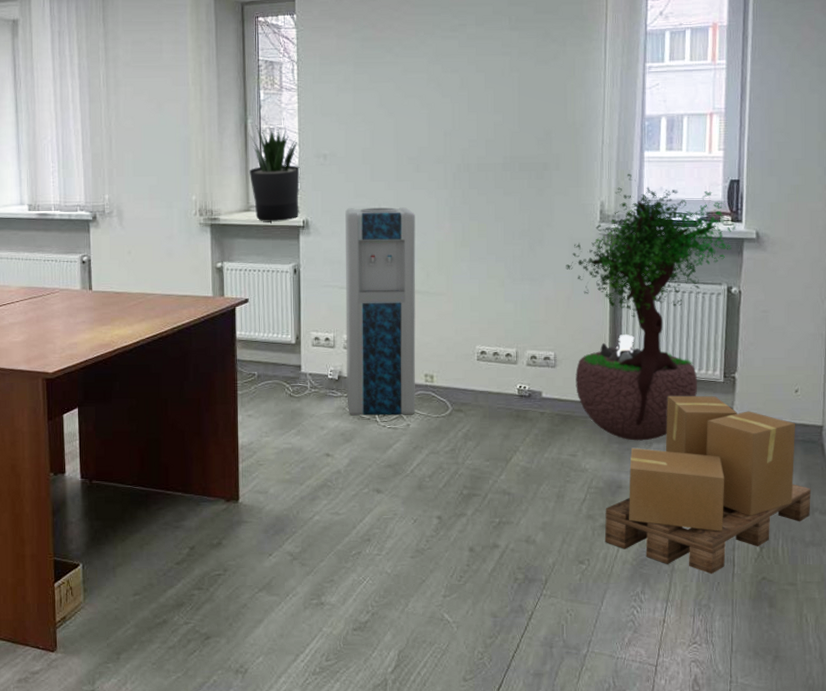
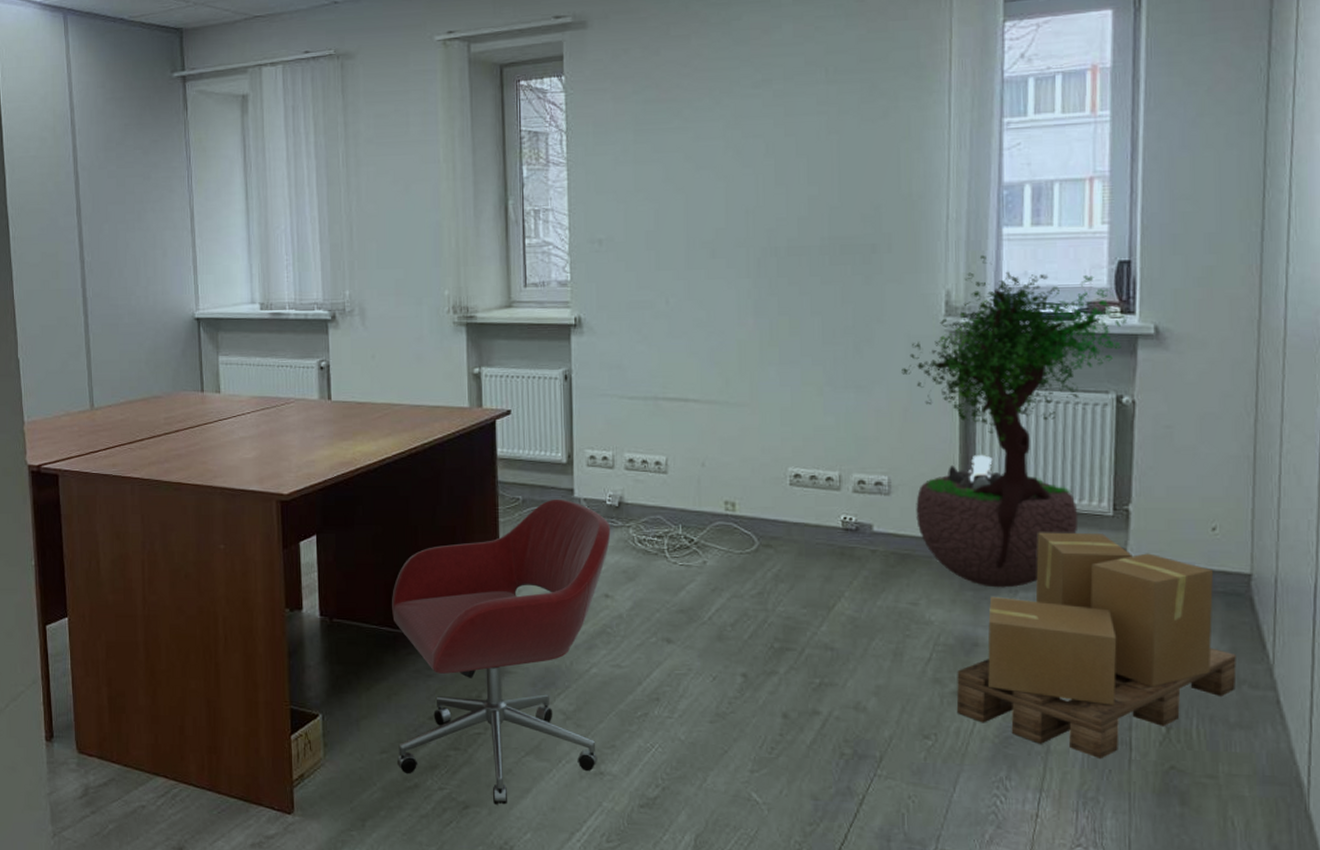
office chair: none [145,374,332,634] -> present [392,498,611,805]
planter: present [249,125,300,222] -> none [511,206,571,320]
water cooler: present [345,207,416,416] -> none [625,301,713,550]

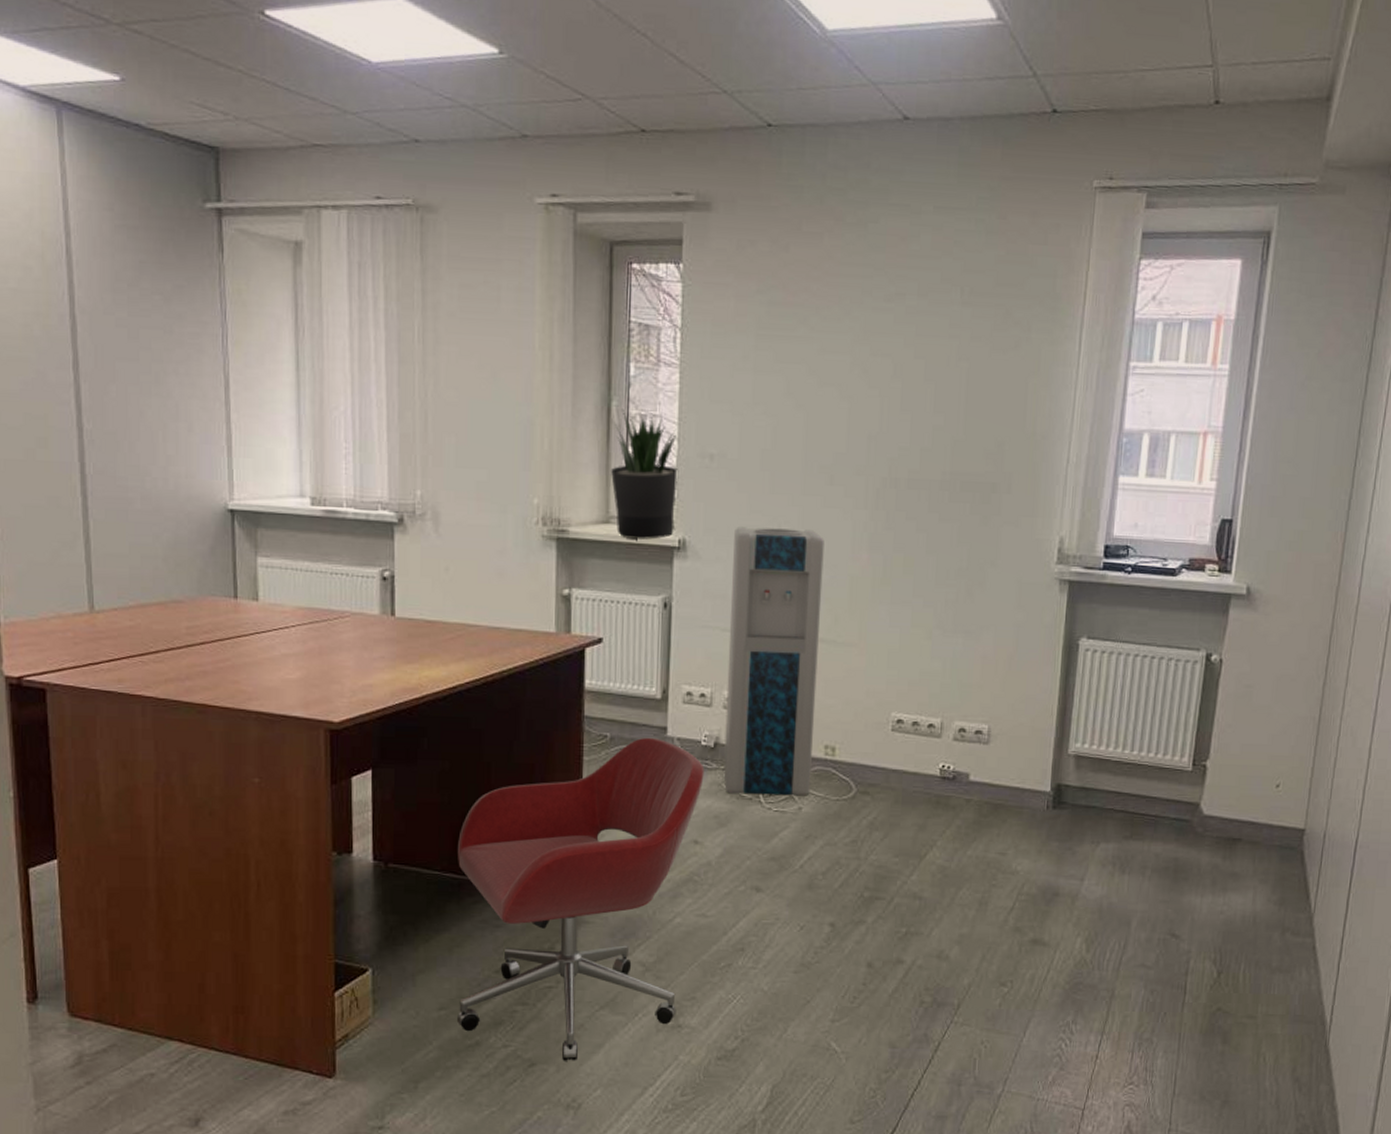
planter: none [511,206,571,320] -> present [611,409,678,540]
water cooler: none [625,301,713,550] -> present [723,527,825,796]
potted tree: present [901,254,1128,588] -> none [1010,503,1224,839]
cardboard boxes: present [956,532,1237,760] -> none [1033,785,1284,1003]

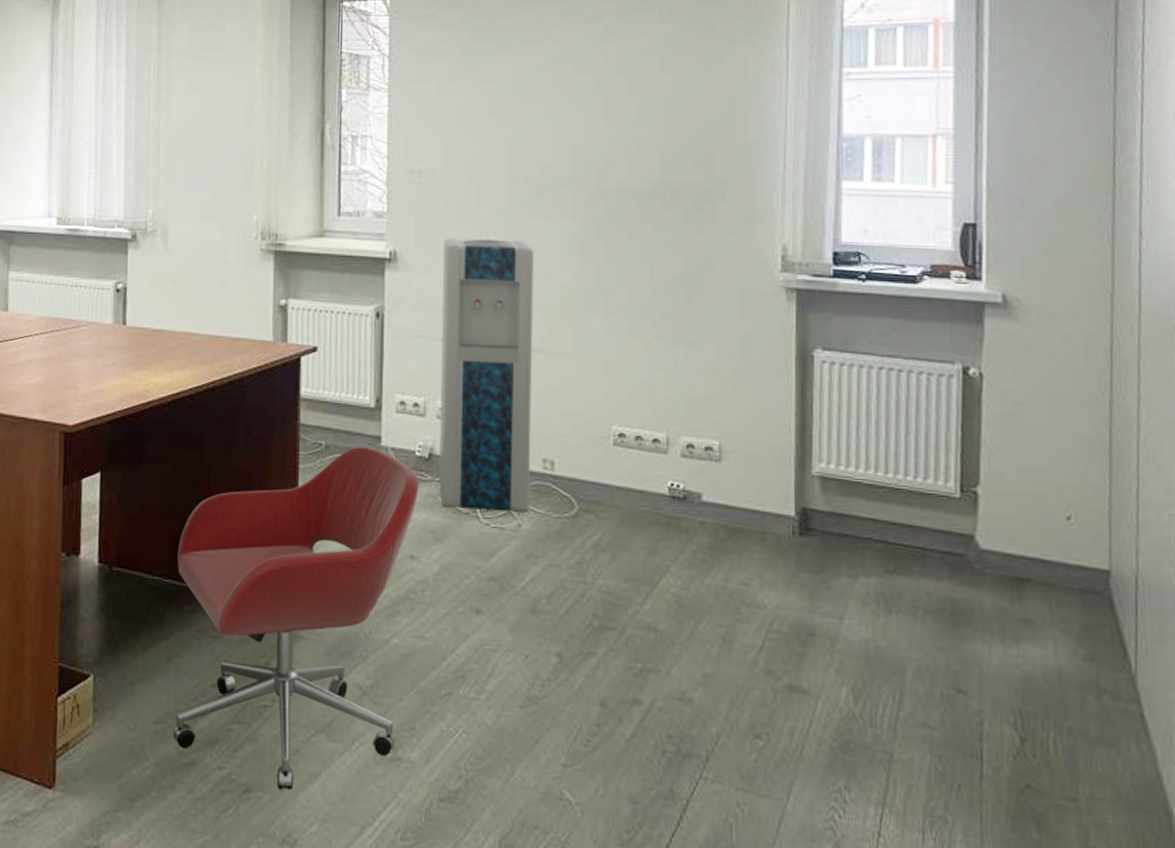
planter: present [611,409,678,540] -> none [325,131,388,252]

